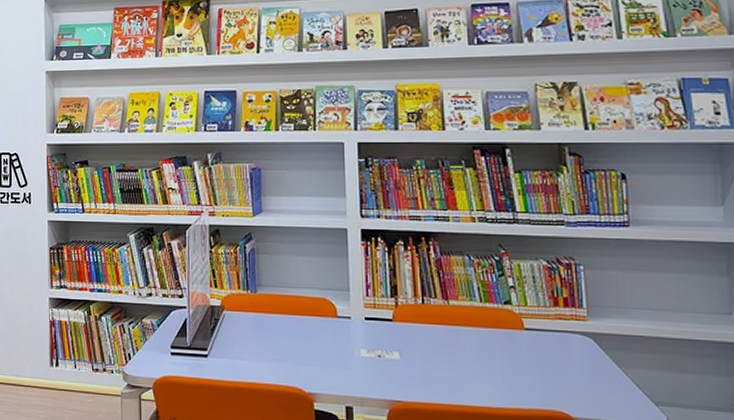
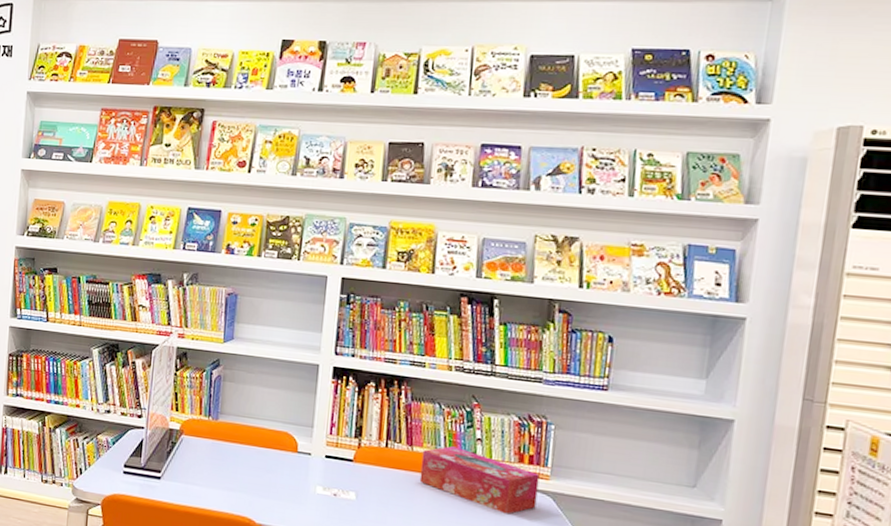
tissue box: none [459,296,578,359] -> present [419,446,540,514]

